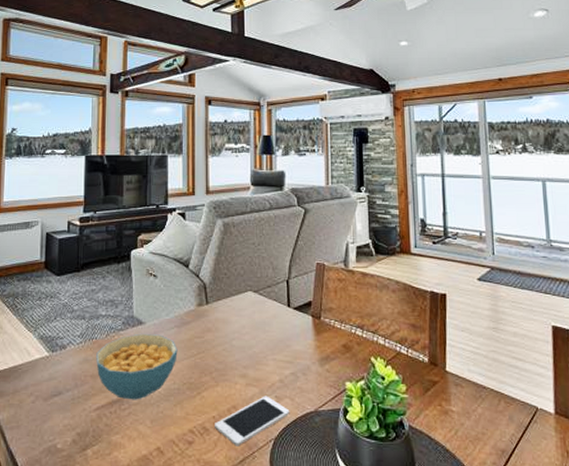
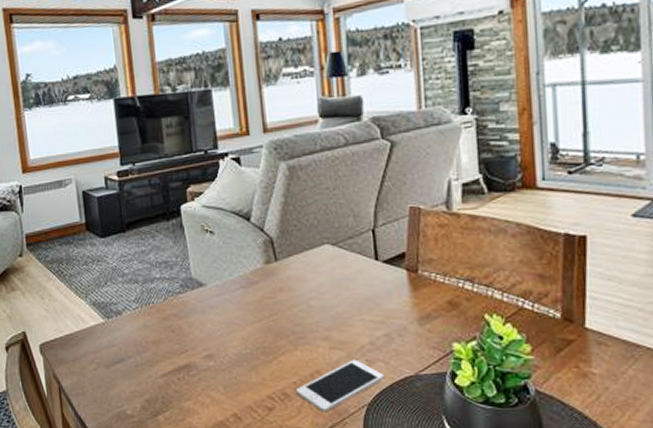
cereal bowl: present [96,333,178,400] -> none [155,295,247,366]

